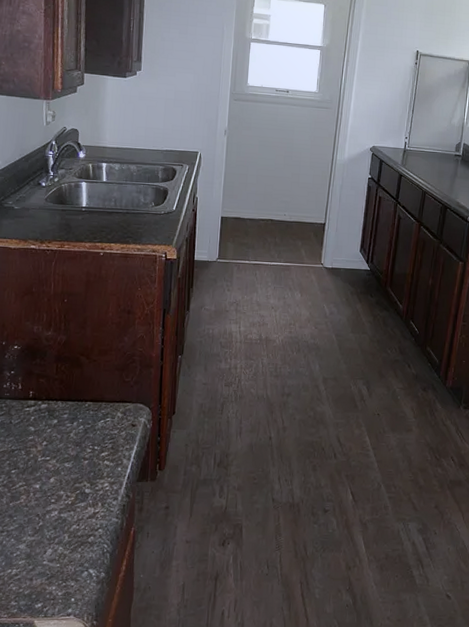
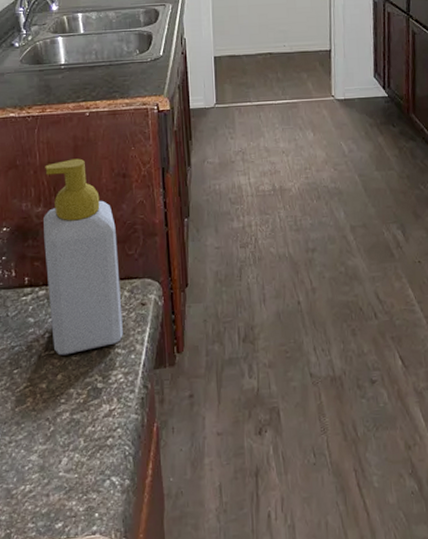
soap bottle: none [49,292,117,462] -> present [44,158,123,356]

